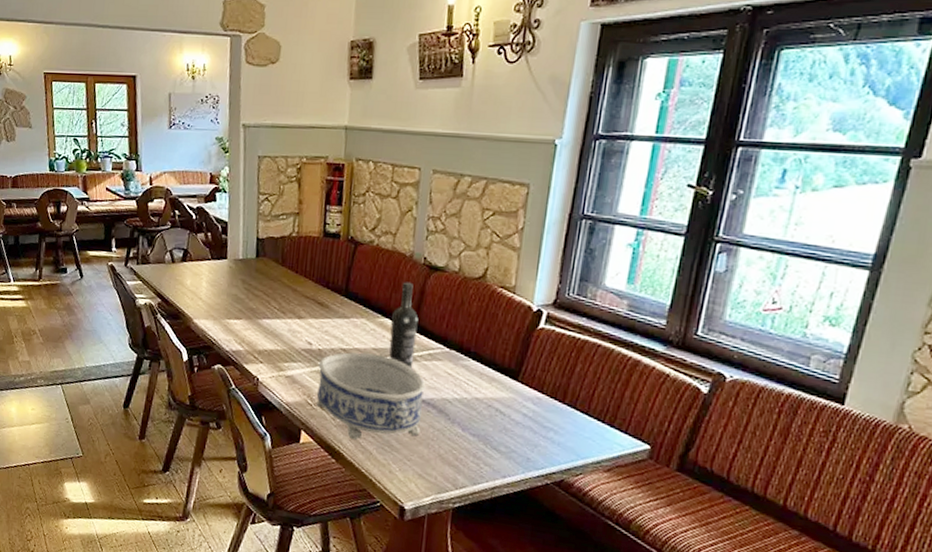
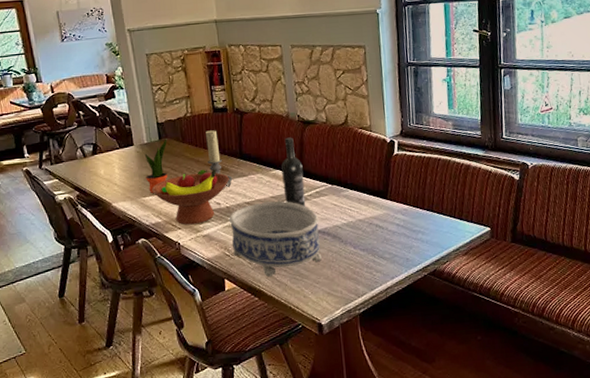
potted plant: none [234,258,265,317] -> present [144,139,168,193]
fruit bowl: none [238,300,328,362] -> present [151,169,229,225]
candle holder: none [306,257,332,327] -> present [206,130,233,187]

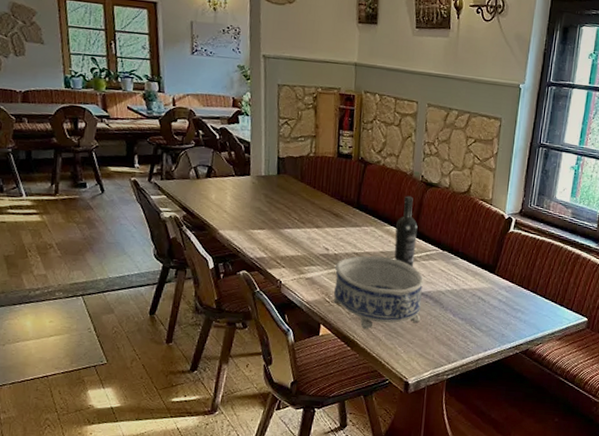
potted plant: present [144,139,168,193] -> none [257,175,286,227]
fruit bowl: present [151,169,229,225] -> none [261,212,342,266]
candle holder: present [206,130,233,187] -> none [323,174,346,235]

